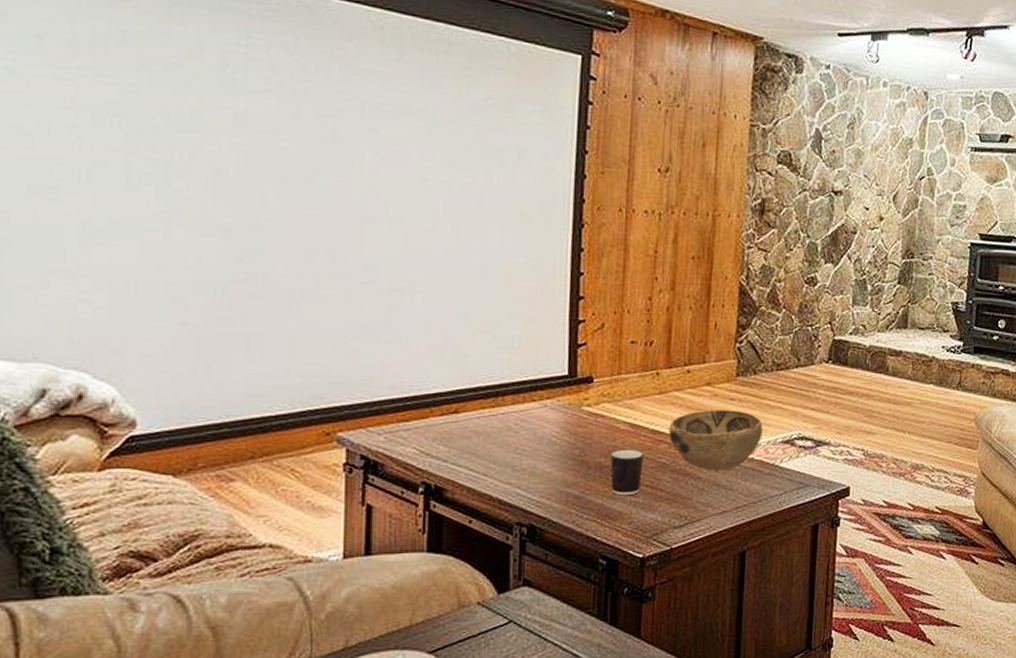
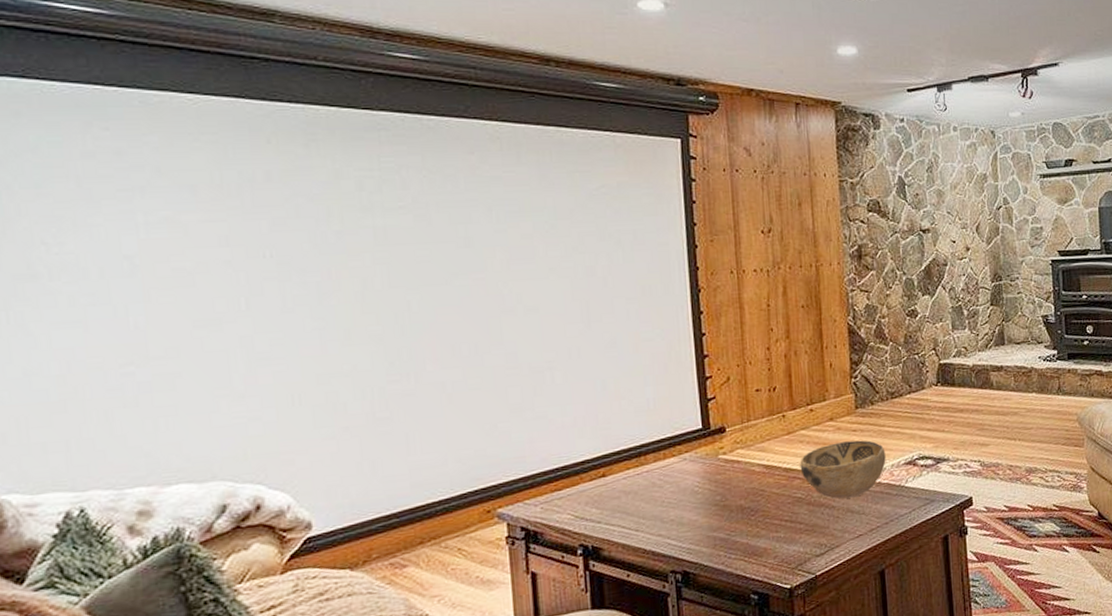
mug: present [610,449,644,496] -> none [749,488,781,533]

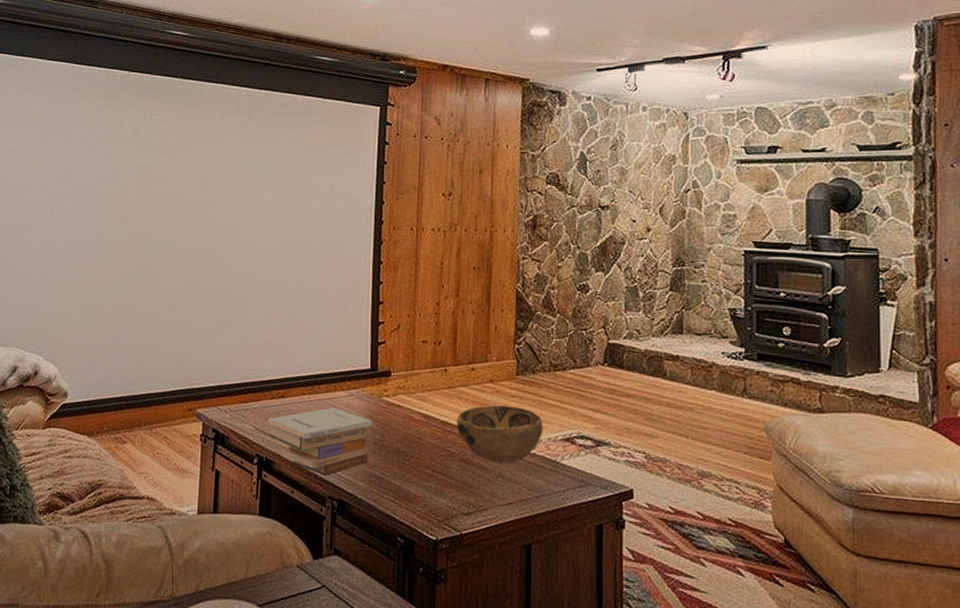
books: none [588,476,712,550] -> present [267,407,373,475]

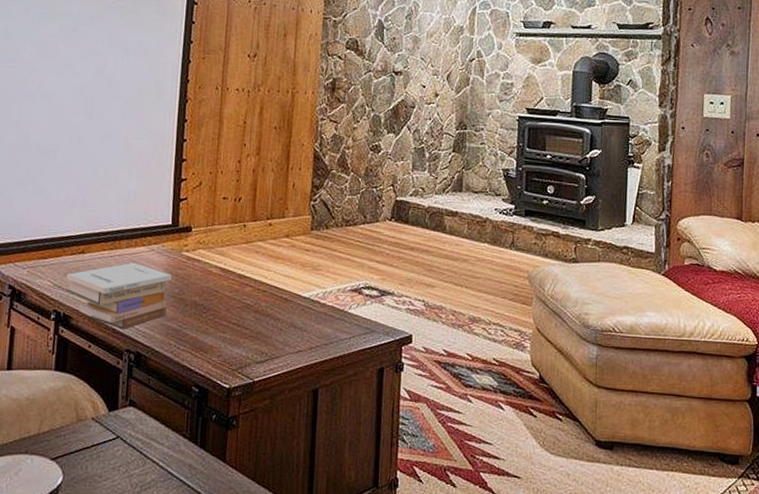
decorative bowl: present [456,405,543,464] -> none [253,259,334,314]

